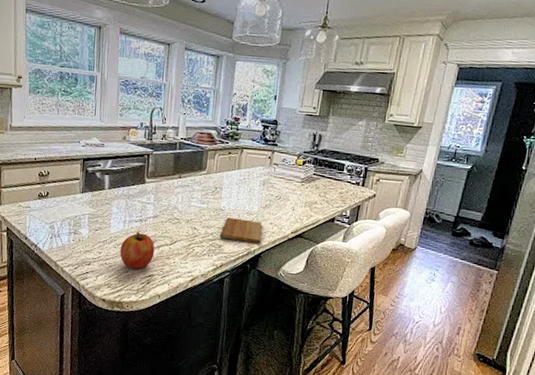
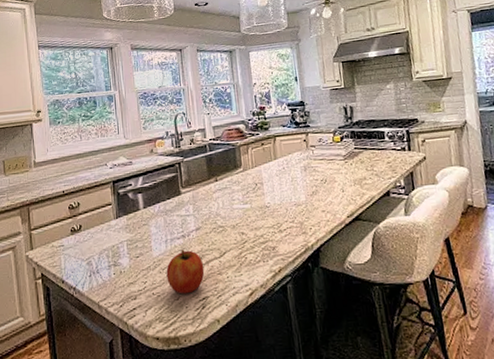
cutting board: present [219,217,262,244] -> none [271,212,317,238]

